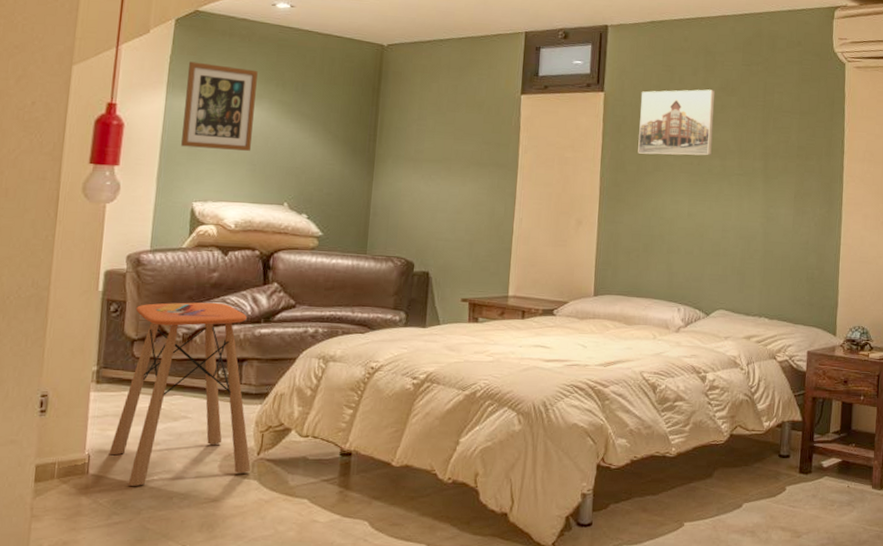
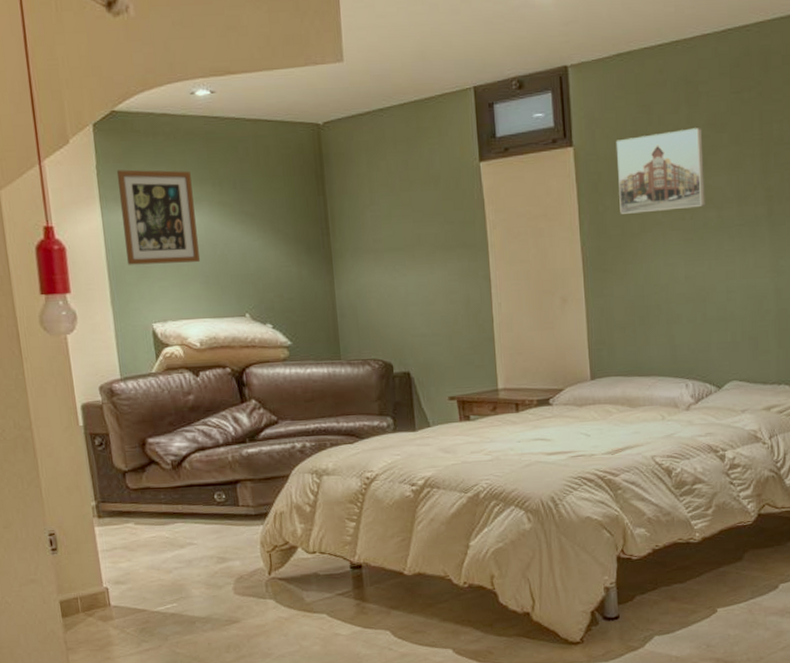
side table: present [108,302,251,487] -> none [119,426,264,615]

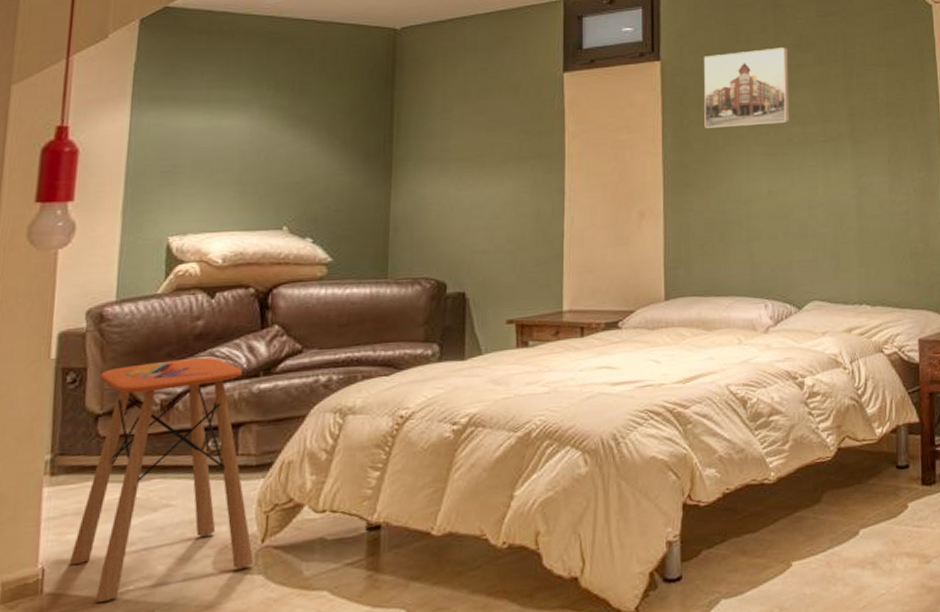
wall art: present [116,169,200,265] -> none [152,68,244,171]
side table: none [119,426,264,615] -> present [69,357,253,603]

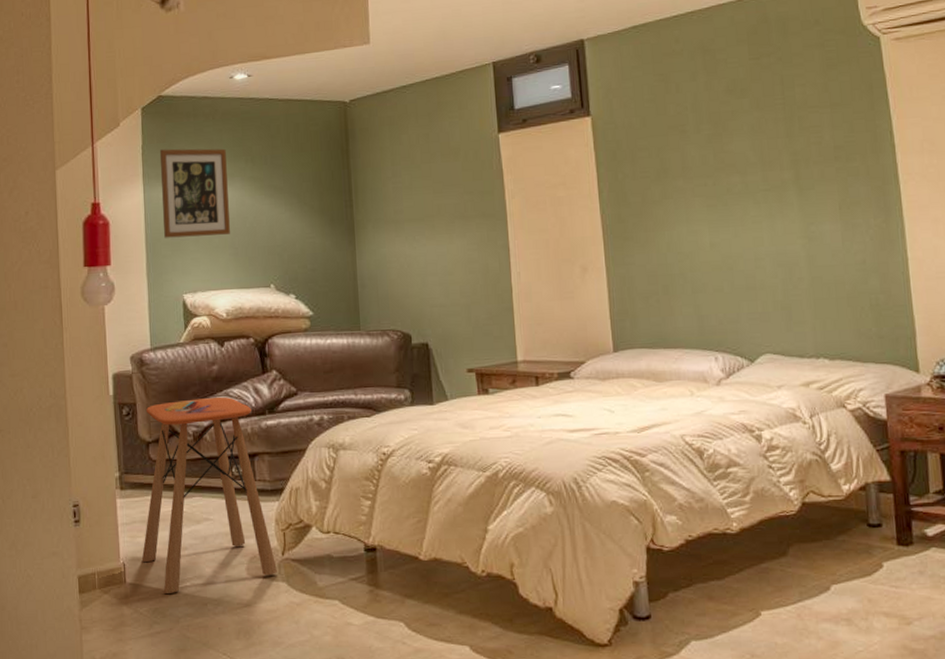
wall art: none [152,68,244,171] -> present [159,148,230,238]
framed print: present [703,47,790,128] -> none [633,94,728,181]

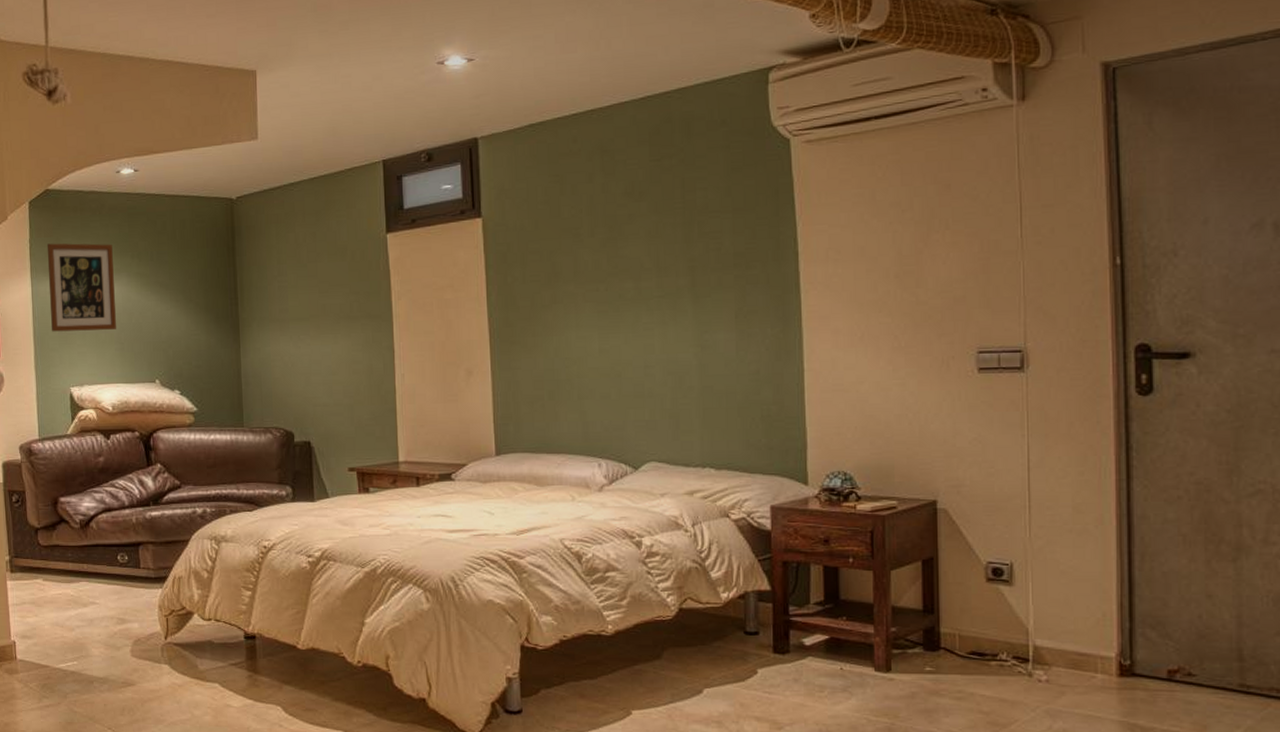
side table: present [141,396,277,595] -> none [31,487,160,672]

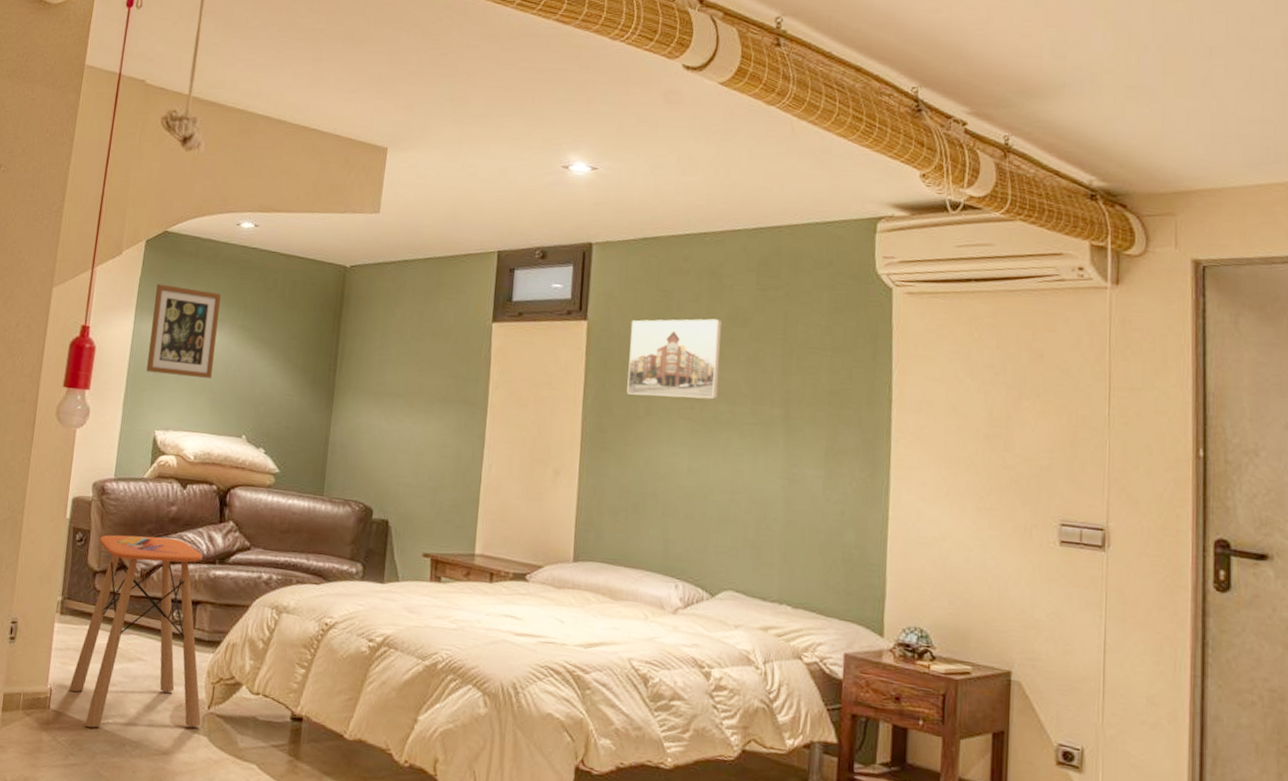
side table: none [31,487,160,672] -> present [68,535,203,729]
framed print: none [526,197,621,285] -> present [627,318,723,399]

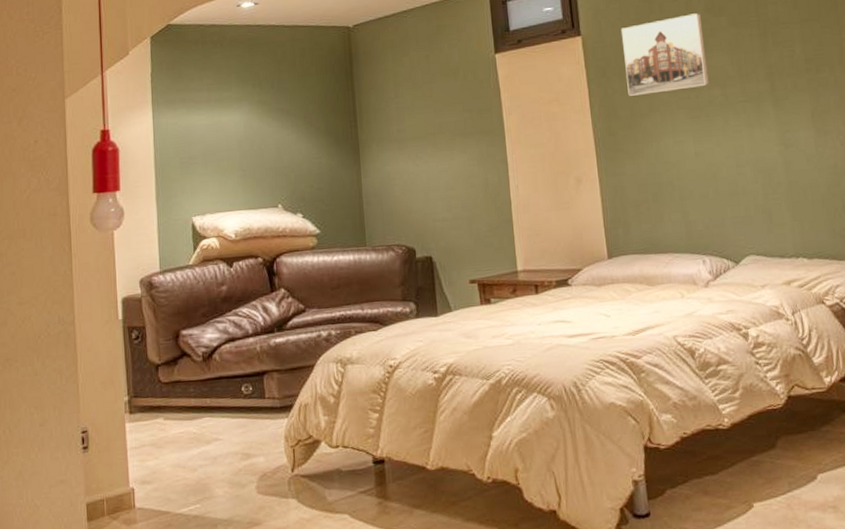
side table: present [68,535,203,729] -> none [151,316,287,518]
wall art: present [146,284,221,378] -> none [168,74,238,163]

